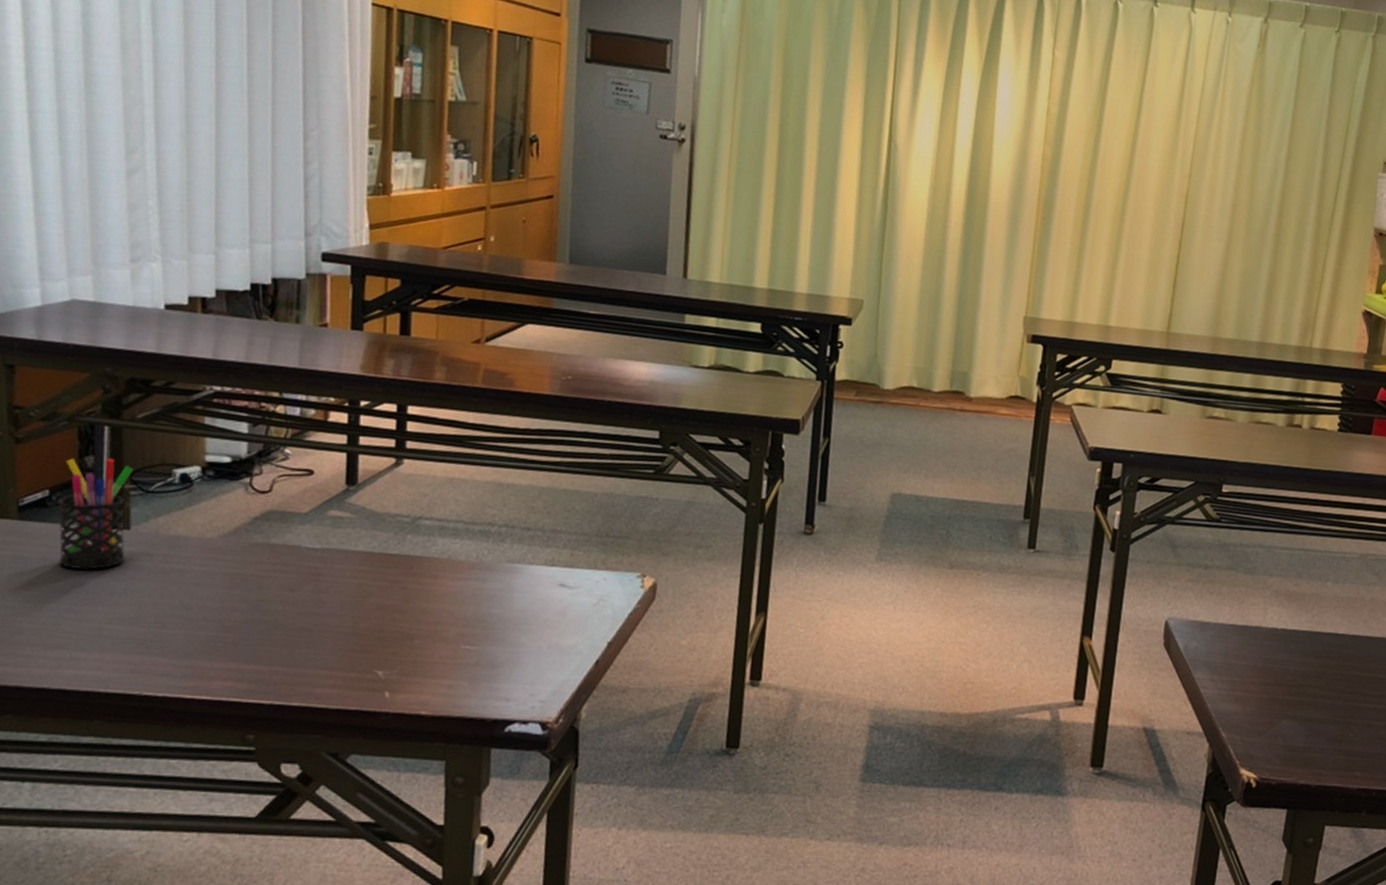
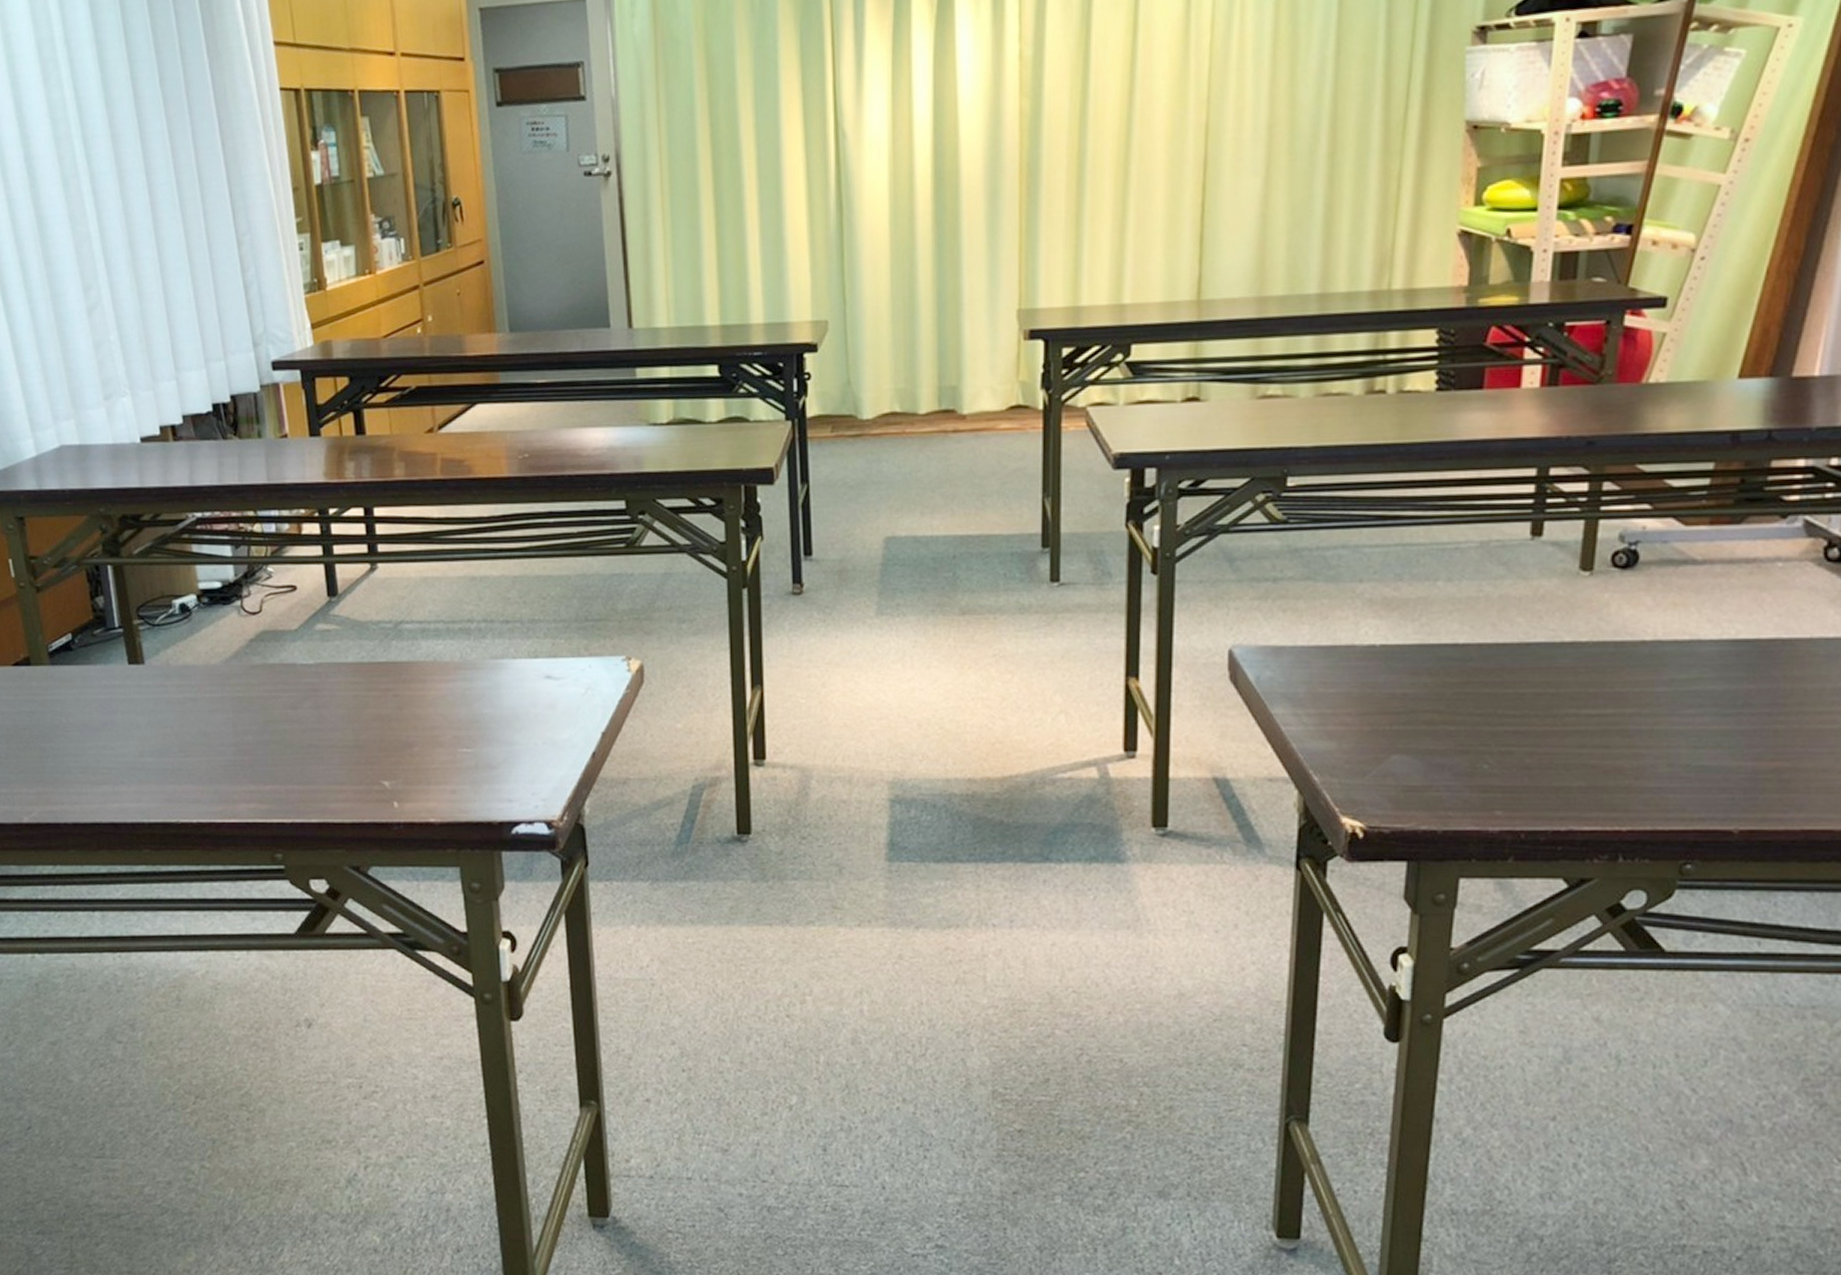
pen holder: present [58,458,134,570] -> none [80,596,146,708]

